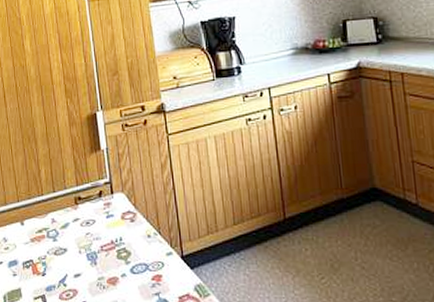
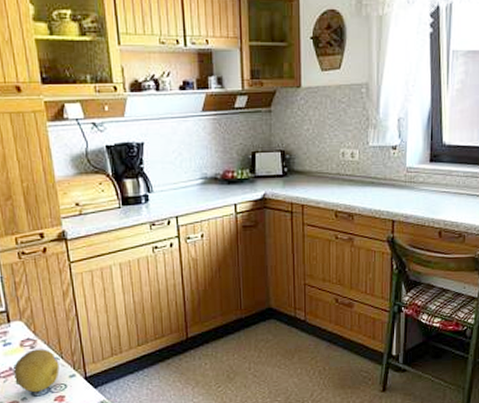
fruit: none [115,223,157,270] -> present [14,349,60,393]

